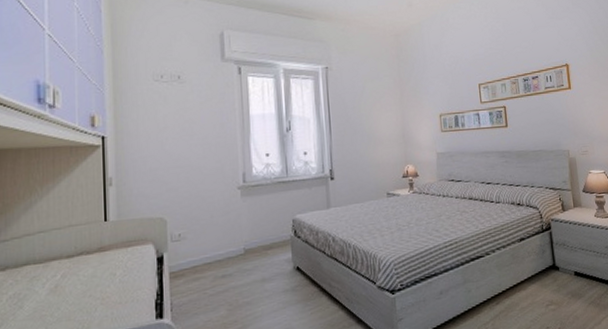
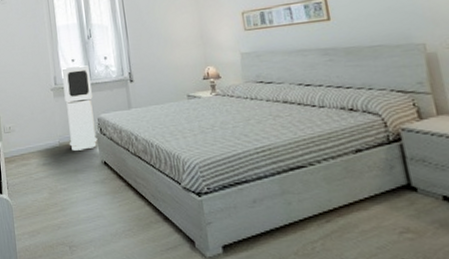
air purifier: none [253,161,291,258] -> present [61,65,98,151]

